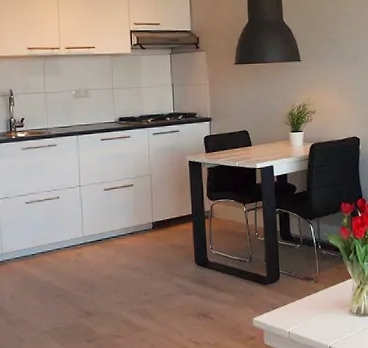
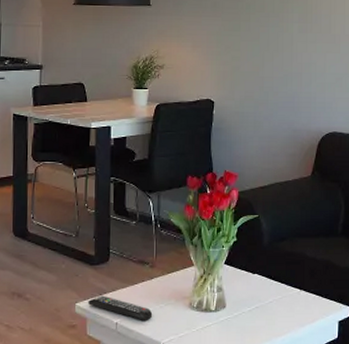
remote control: none [263,309,320,329] -> present [87,295,153,322]

